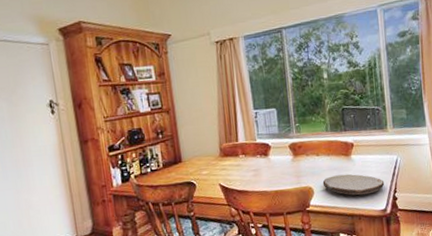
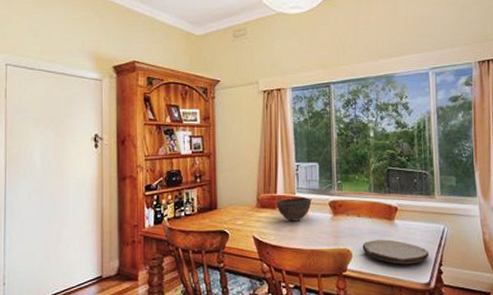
bowl: none [238,142,273,167] -> present [275,197,312,222]

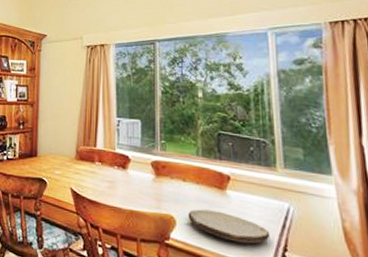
bowl: present [275,197,312,222] -> none [95,153,133,179]

